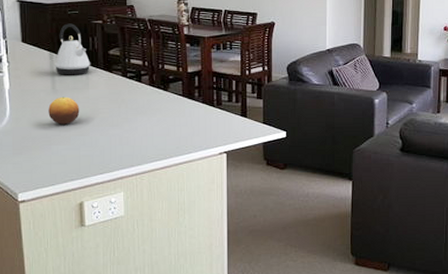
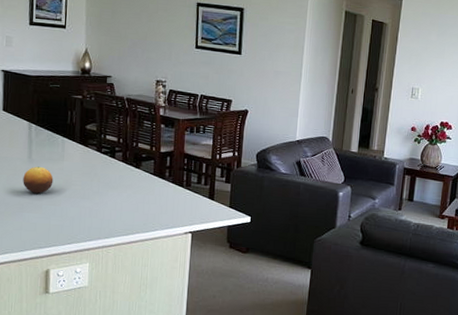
kettle: present [55,23,91,75] -> none [33,96,68,147]

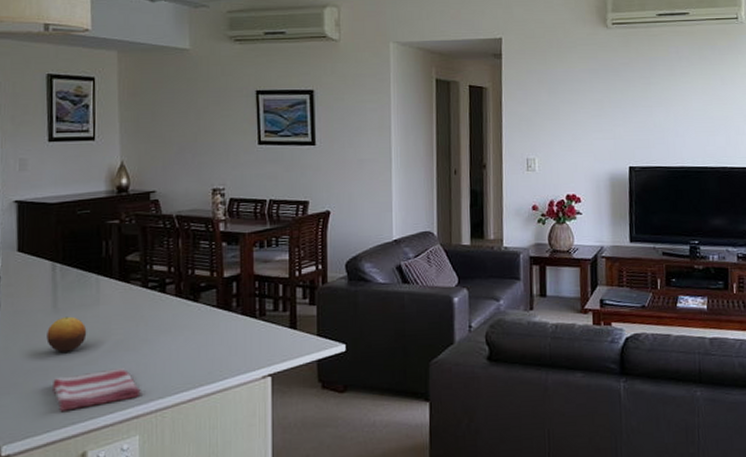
dish towel: none [25,211,92,238] -> present [51,368,141,413]

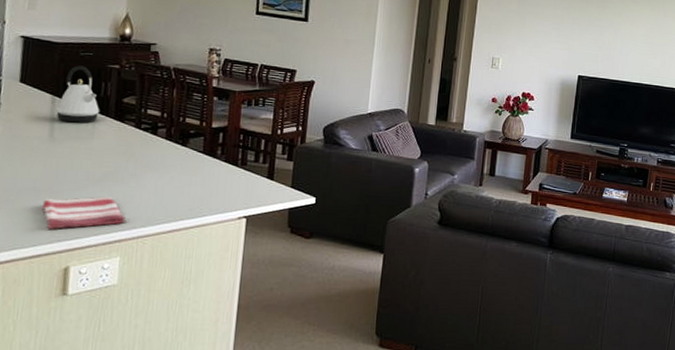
fruit: present [46,316,87,353] -> none [40,145,80,177]
kettle: none [58,225,104,290] -> present [56,65,100,123]

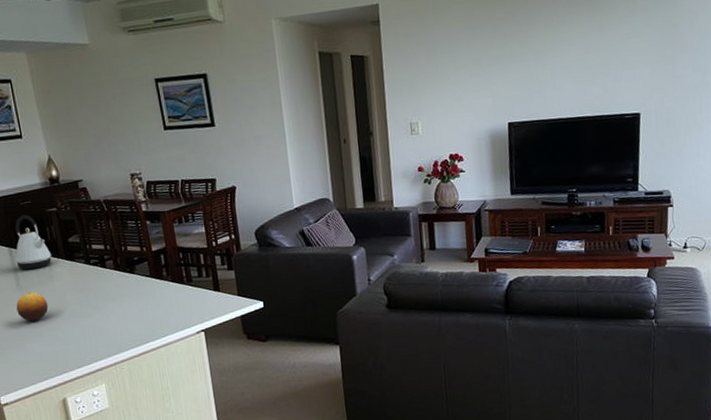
fruit: none [40,145,80,177] -> present [16,292,49,322]
dish towel: present [41,196,125,230] -> none [28,331,101,369]

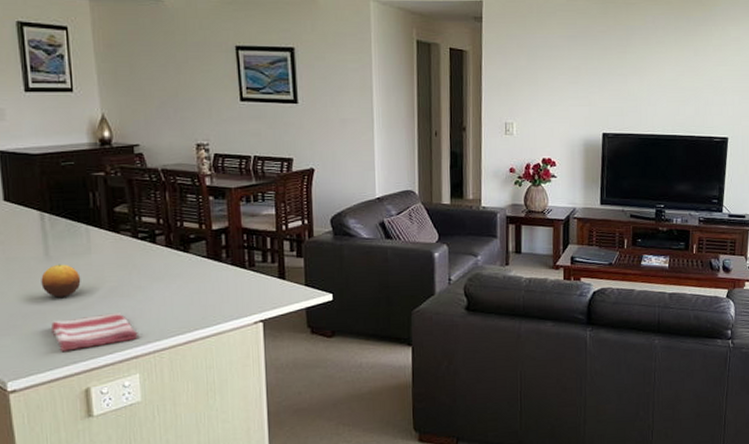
kettle: present [15,215,52,270] -> none [47,177,93,239]
dish towel: none [28,331,101,369] -> present [50,313,138,353]

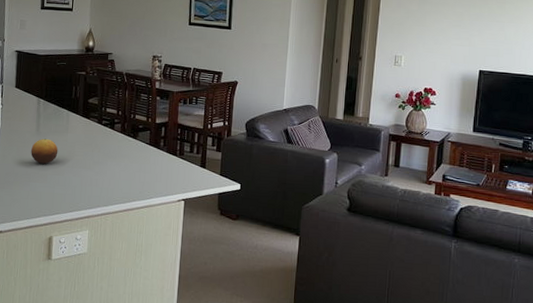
dish towel: present [50,313,138,353] -> none [32,180,92,207]

